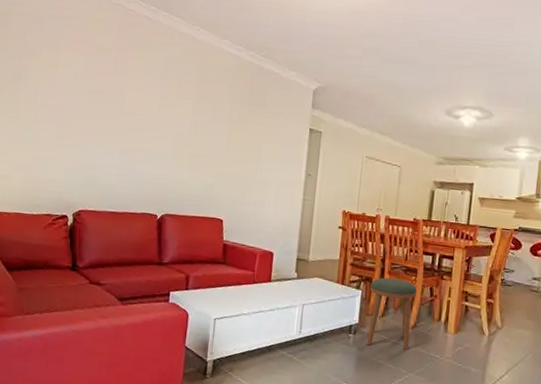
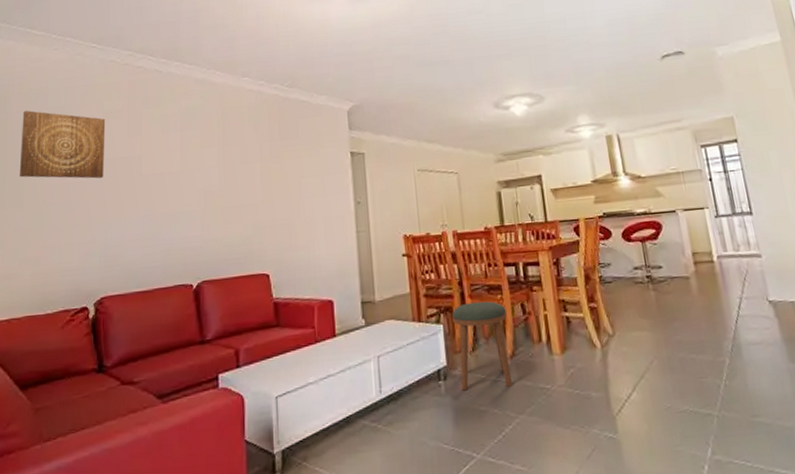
wall art: none [16,30,96,107] -> present [20,110,106,179]

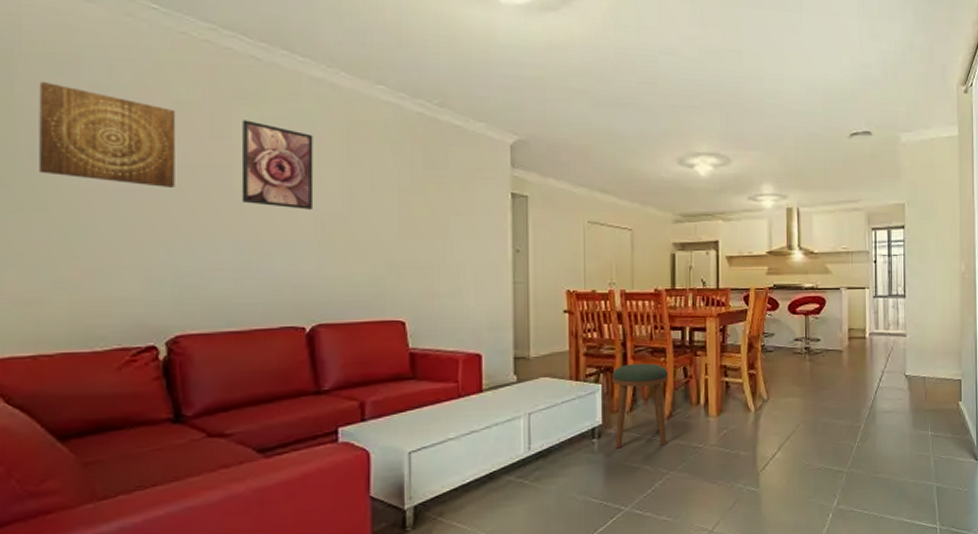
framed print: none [148,119,198,185] -> present [241,120,314,209]

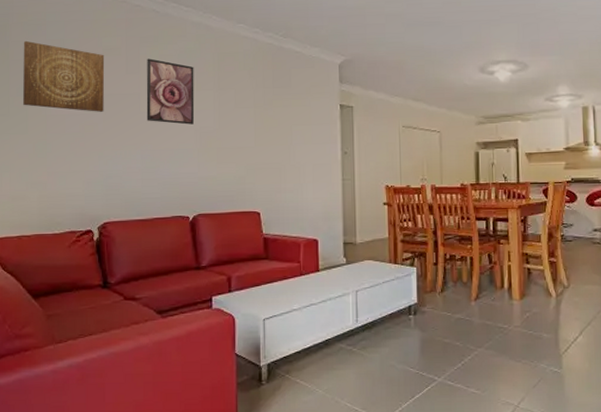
stool: present [612,363,668,449] -> none [425,249,475,325]

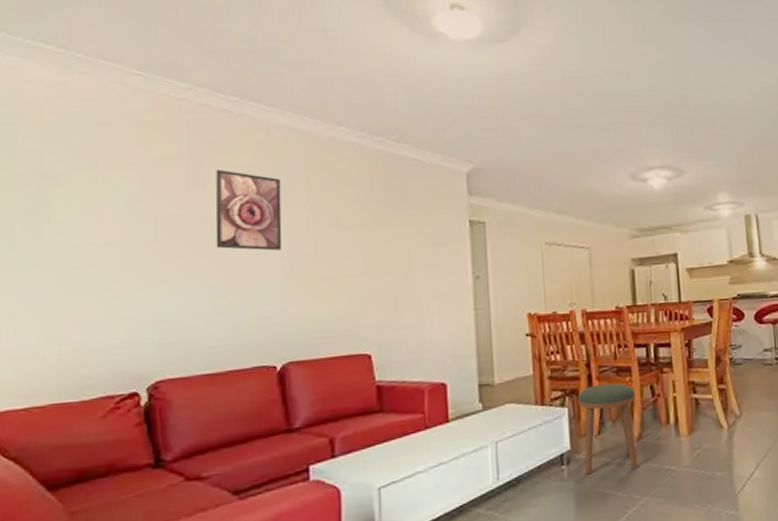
wall art: present [23,40,105,112] -> none [36,148,157,239]
stool: none [425,249,475,325] -> present [578,383,639,475]

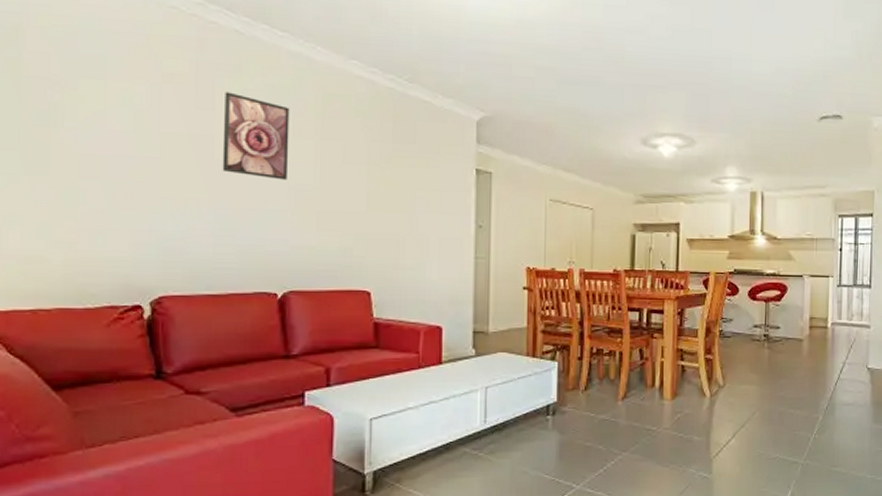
stool: present [578,383,639,475] -> none [569,343,624,427]

